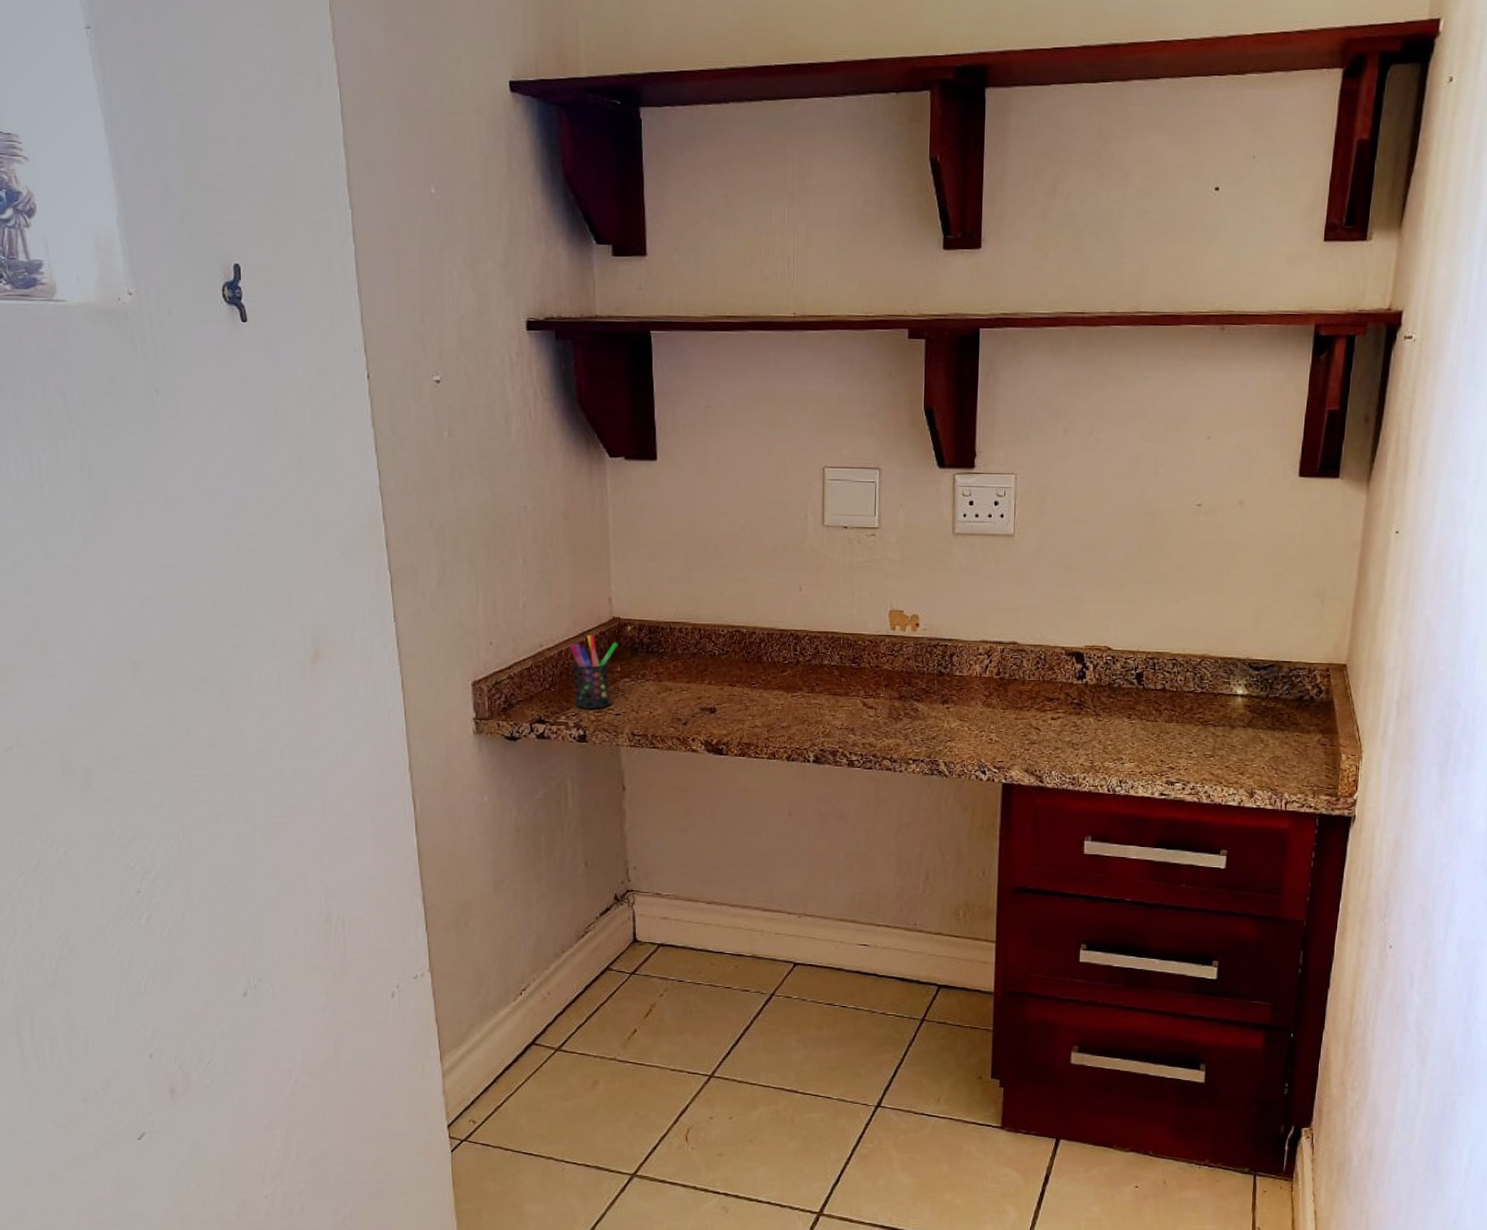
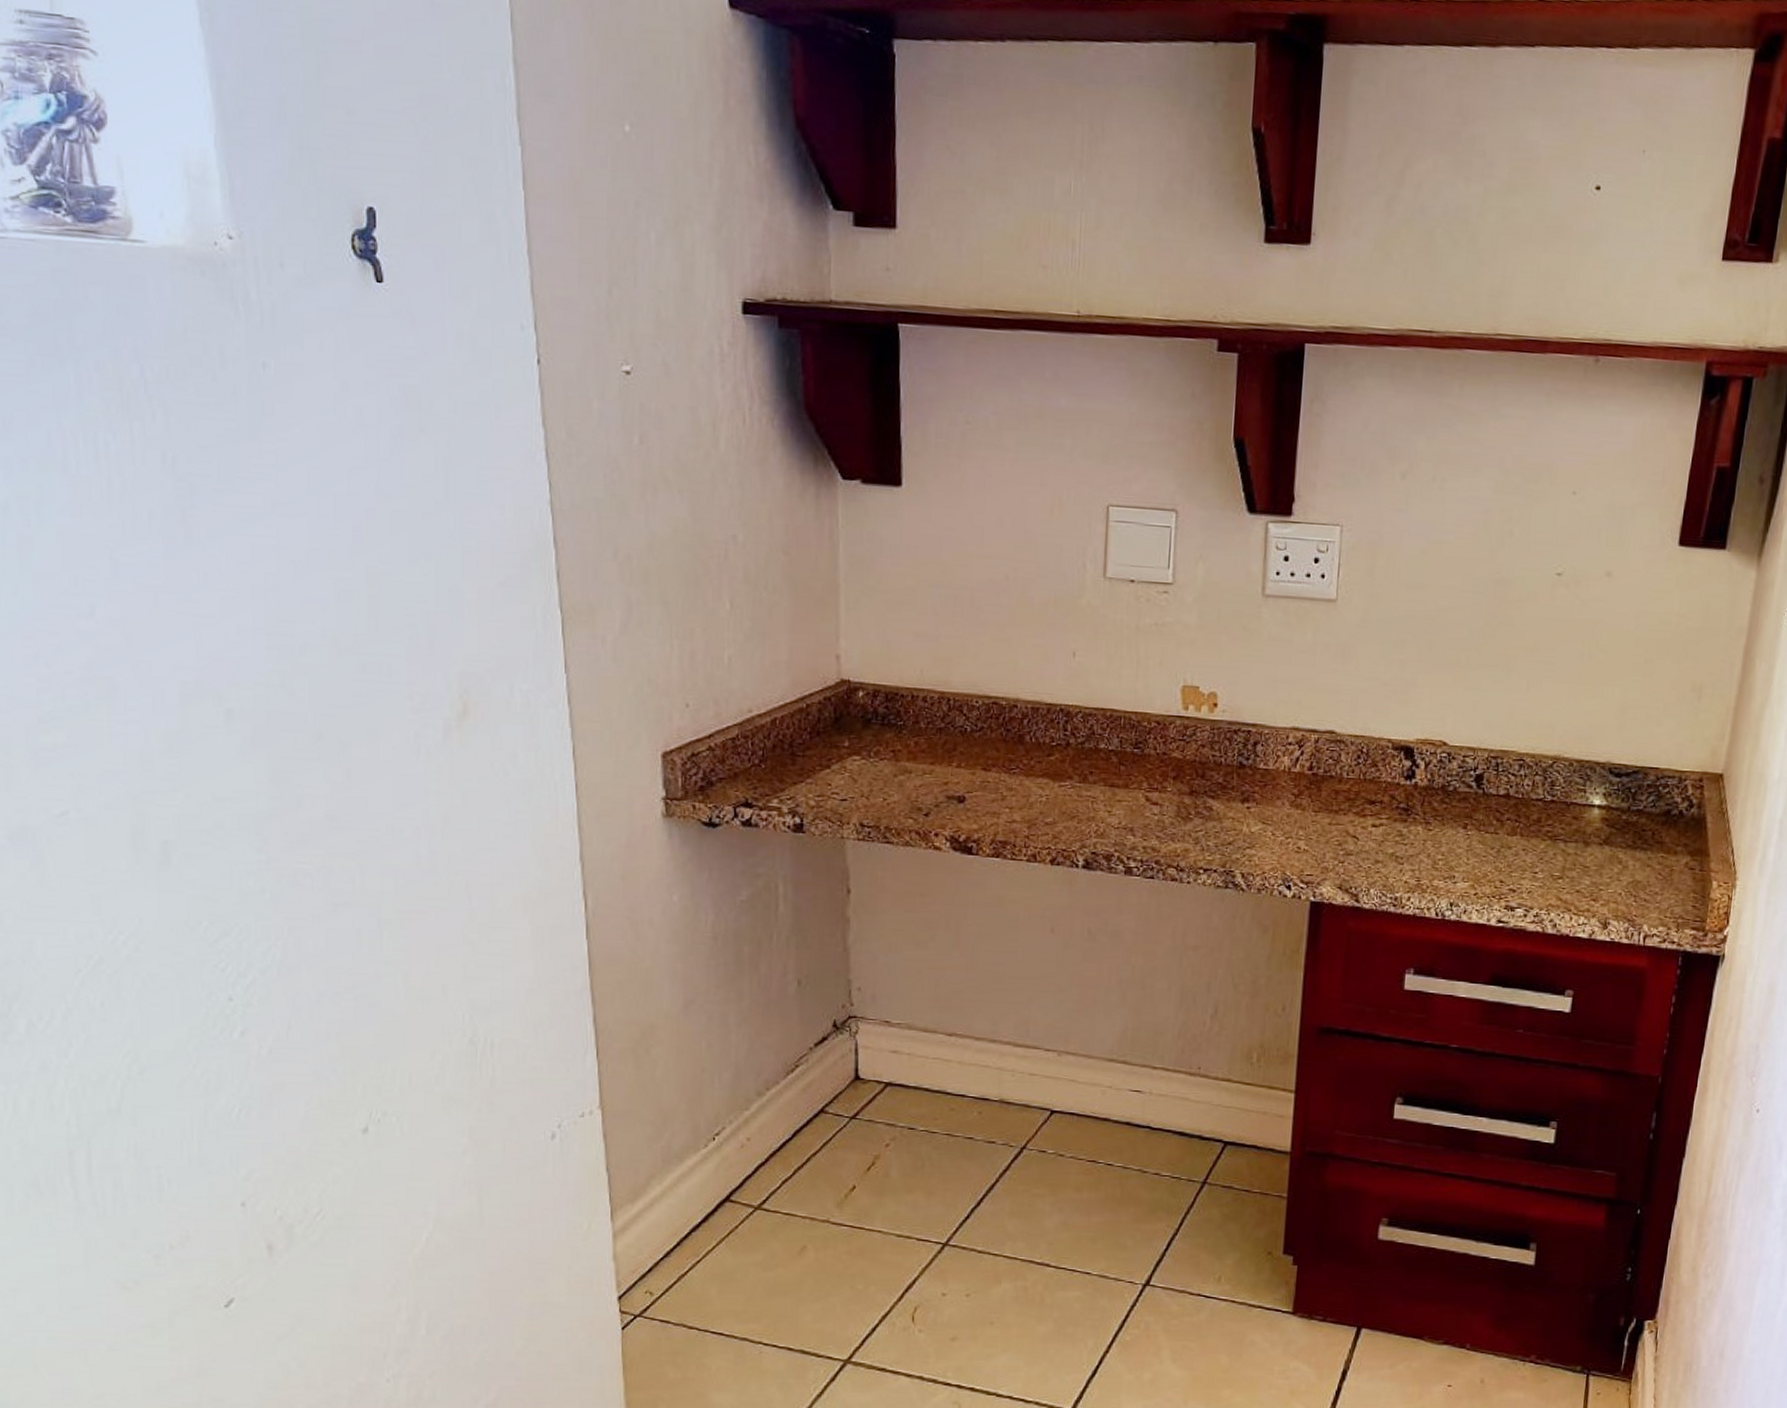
pen holder: present [570,634,618,709] -> none [786,699,847,792]

